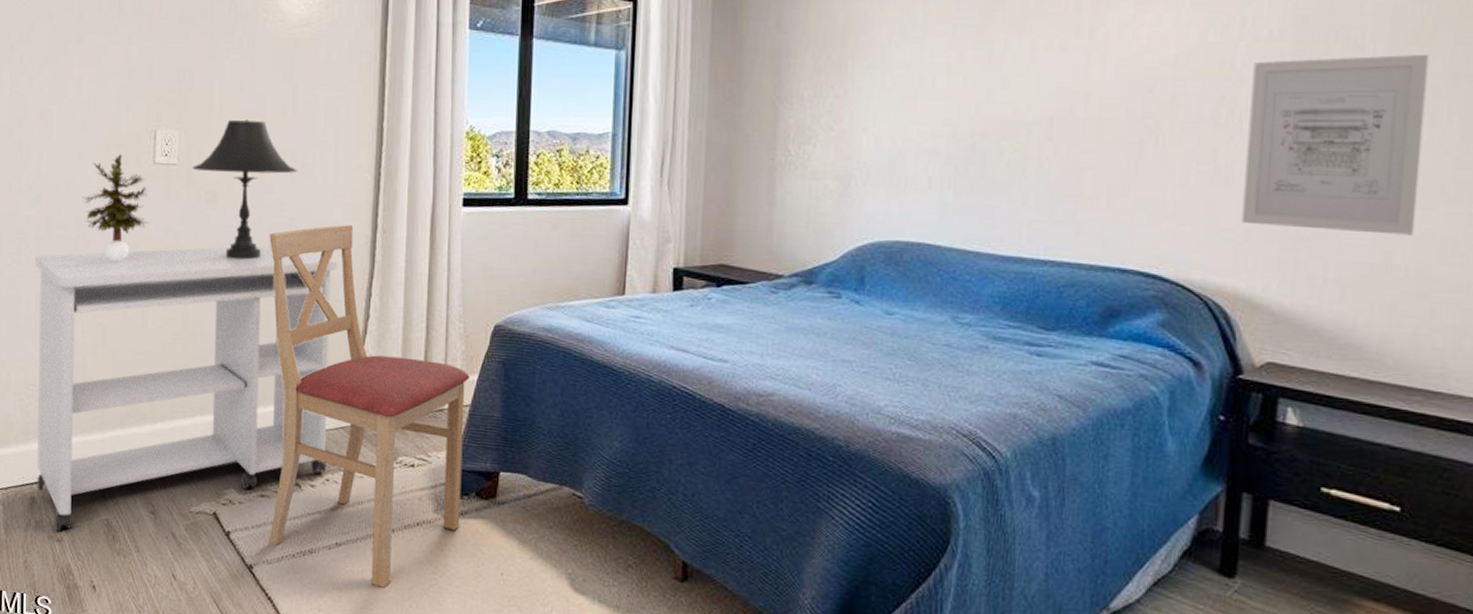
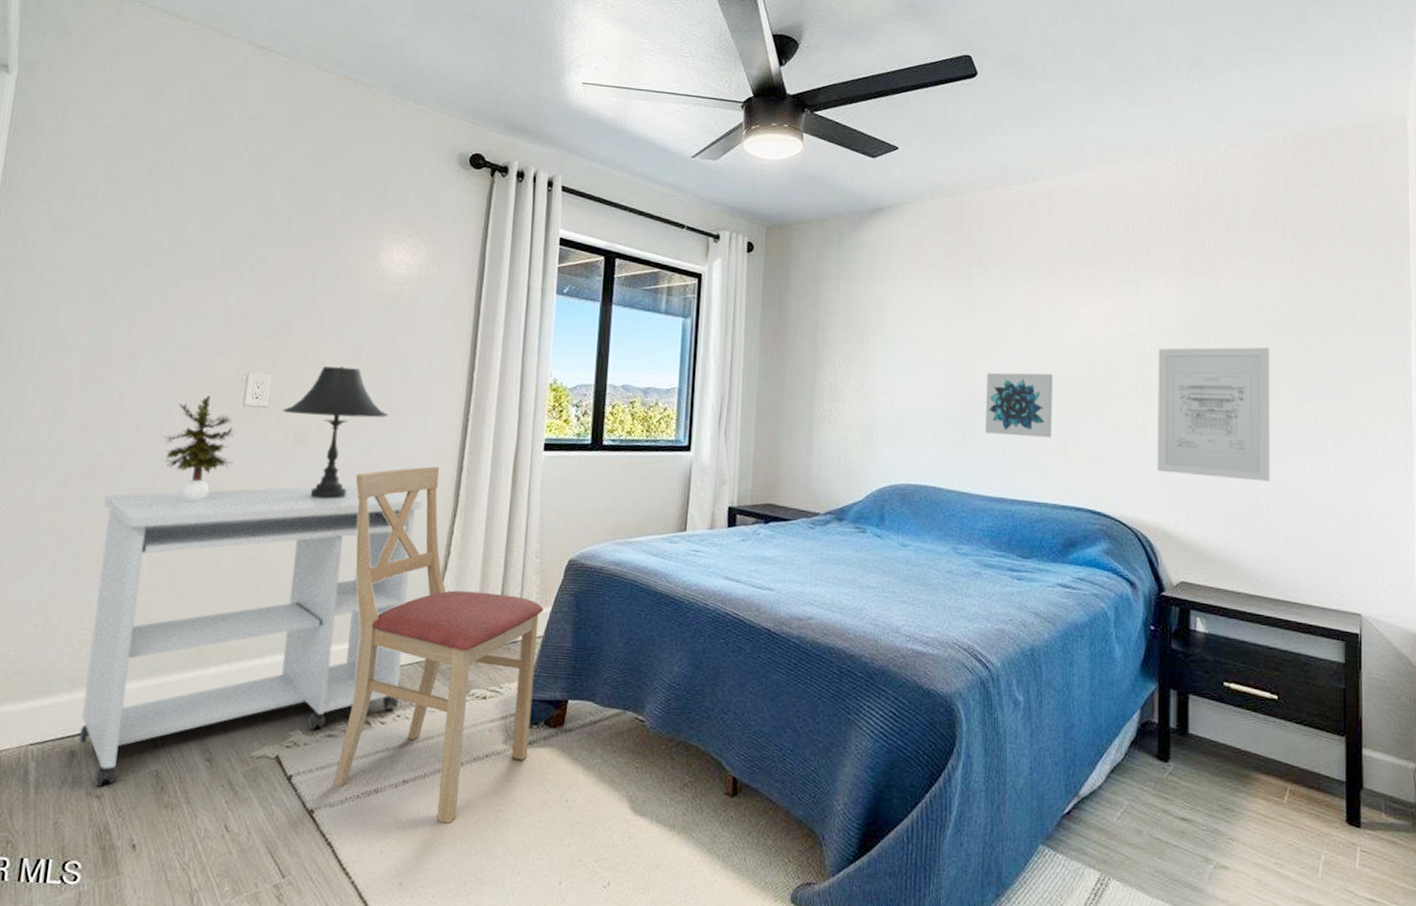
wall art: none [1000,100,1097,183] -> present [985,372,1053,438]

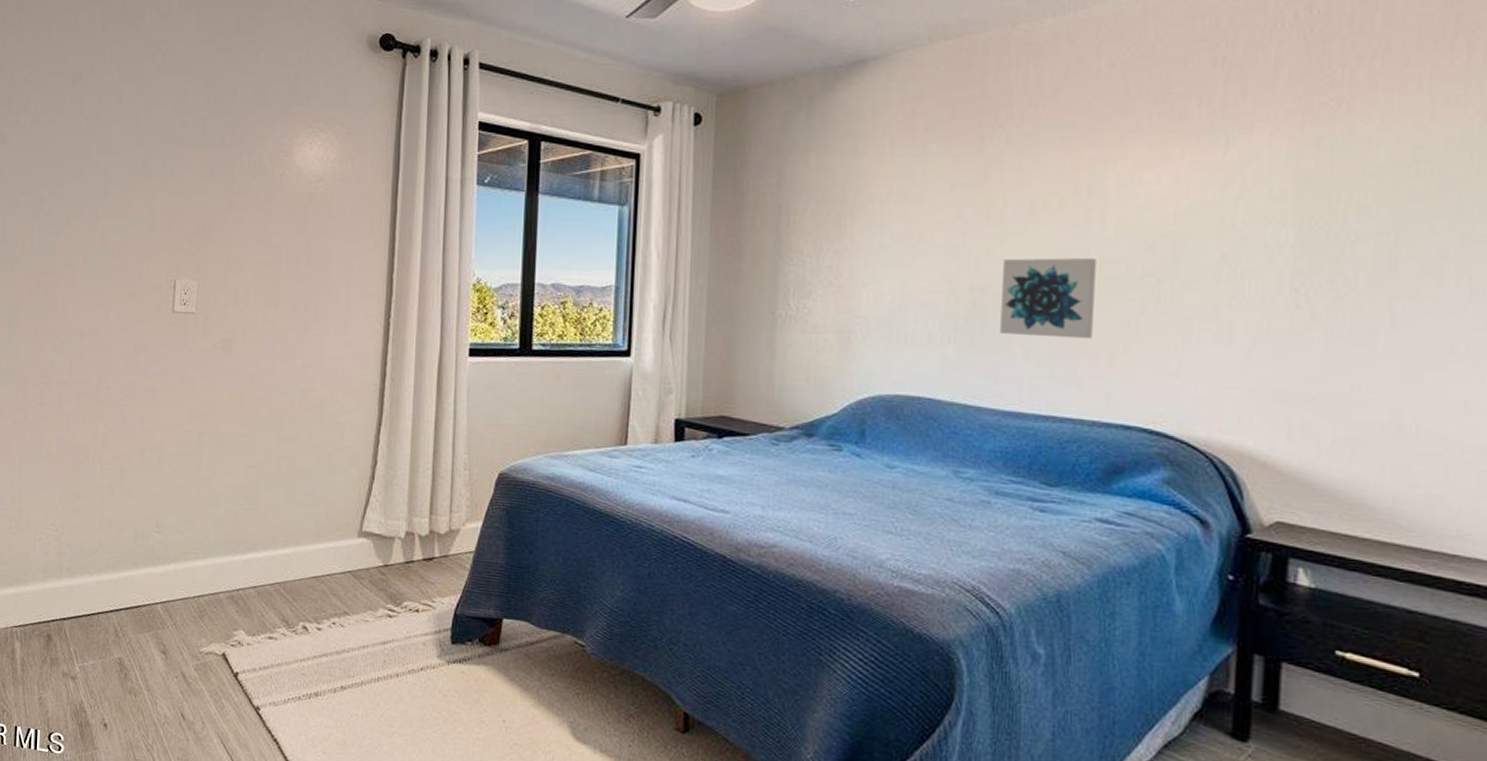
desk: present [79,485,423,787] -> none [53,392,347,669]
potted plant: present [163,396,234,502] -> none [103,303,167,407]
table lamp: present [282,366,389,499] -> none [208,270,310,406]
chair: present [333,466,544,824] -> none [275,373,474,732]
wall art: present [1157,347,1270,482] -> none [1246,213,1435,395]

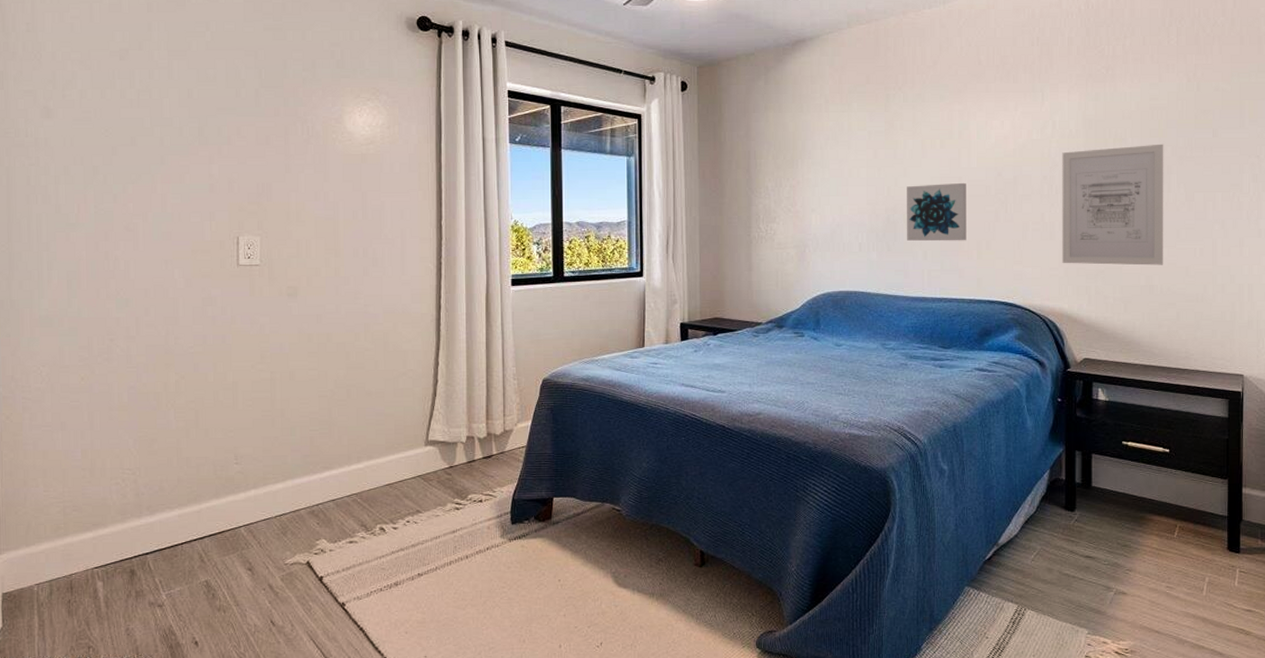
wall art: none [1246,213,1435,395] -> present [1062,144,1164,266]

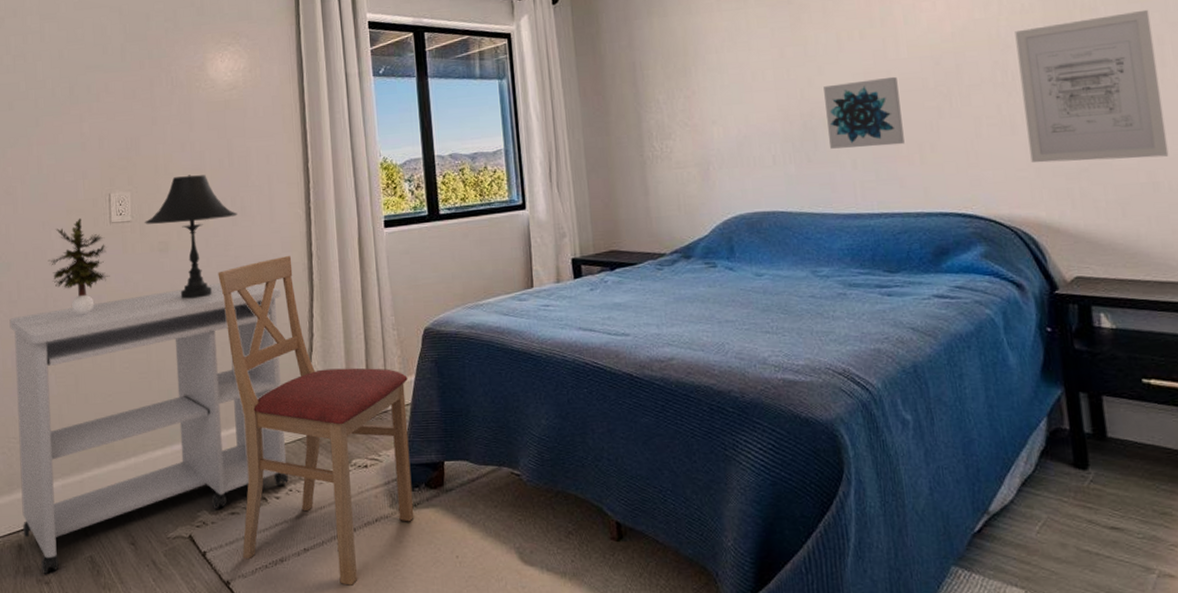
desk: none [126,329,408,598] -> present [9,283,288,574]
potted plant: none [170,259,236,354] -> present [48,218,110,315]
table lamp: none [273,224,369,343] -> present [144,175,238,299]
chair: none [346,307,525,606] -> present [218,256,414,586]

